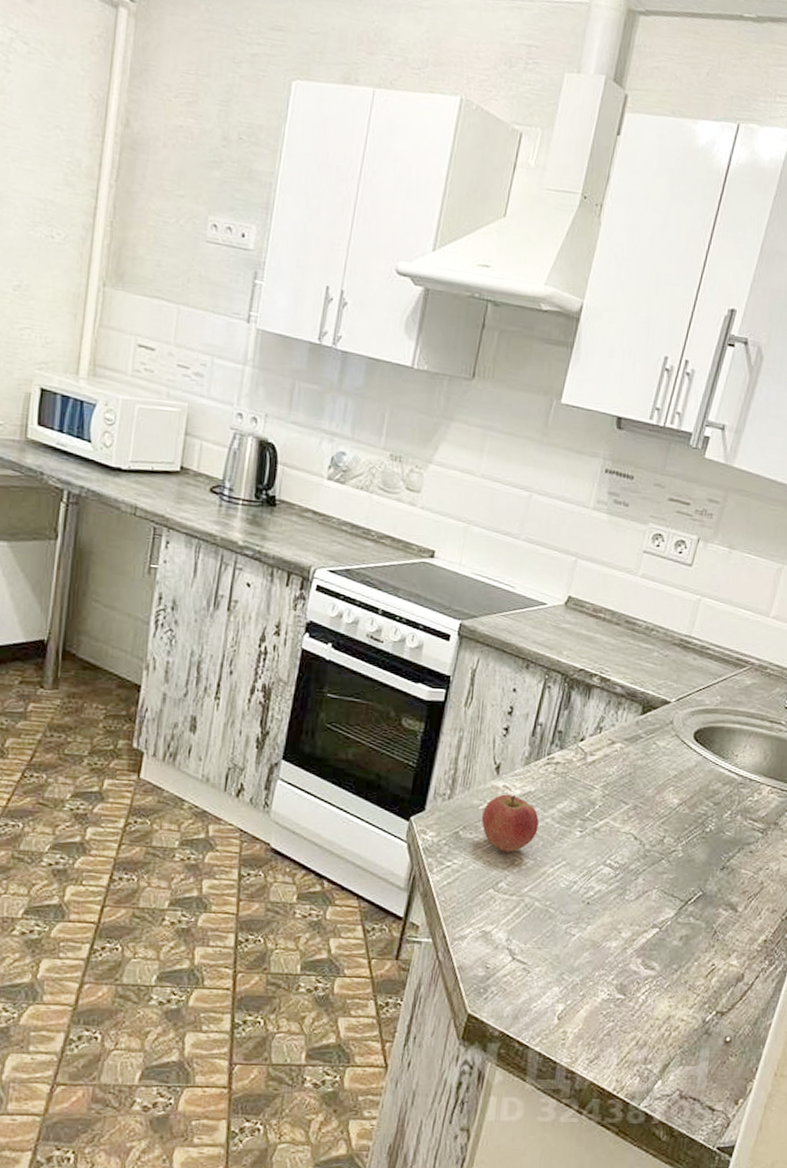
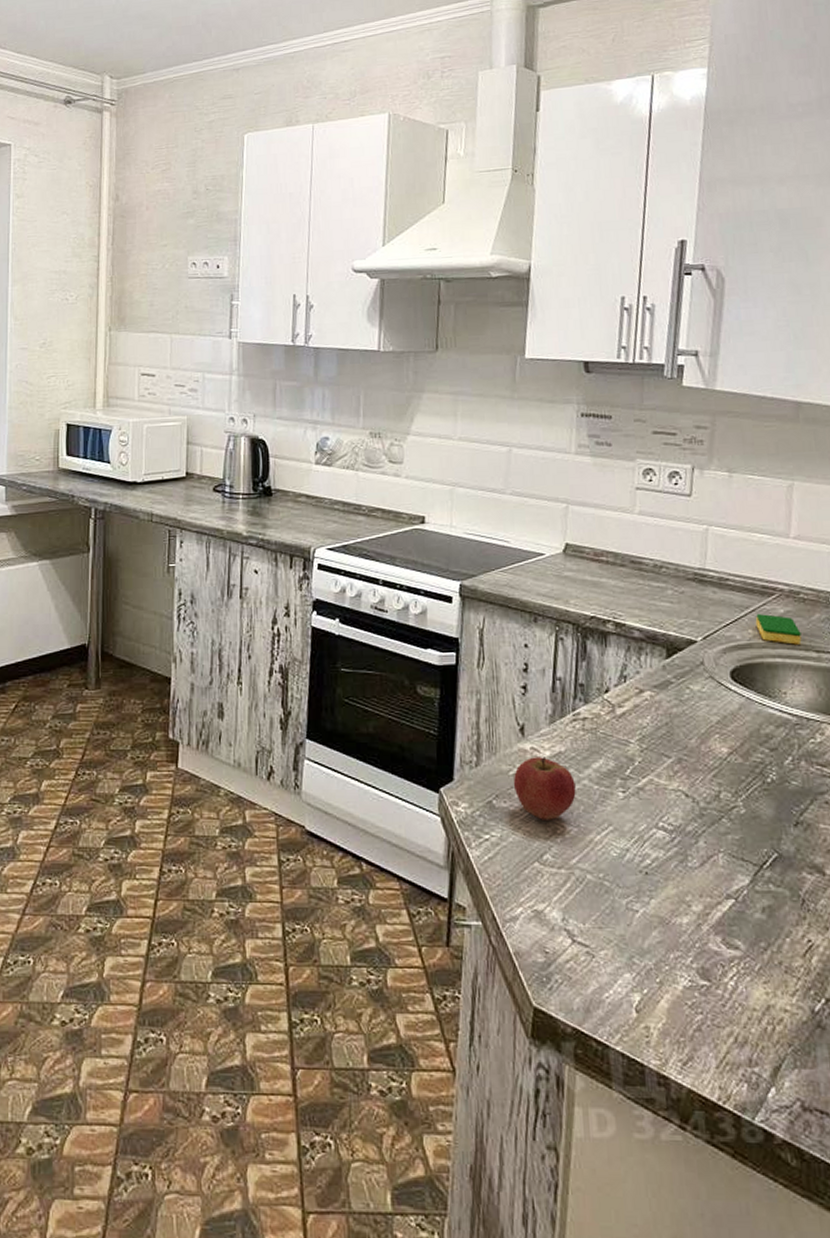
dish sponge: none [724,683,761,714] -> present [755,614,802,645]

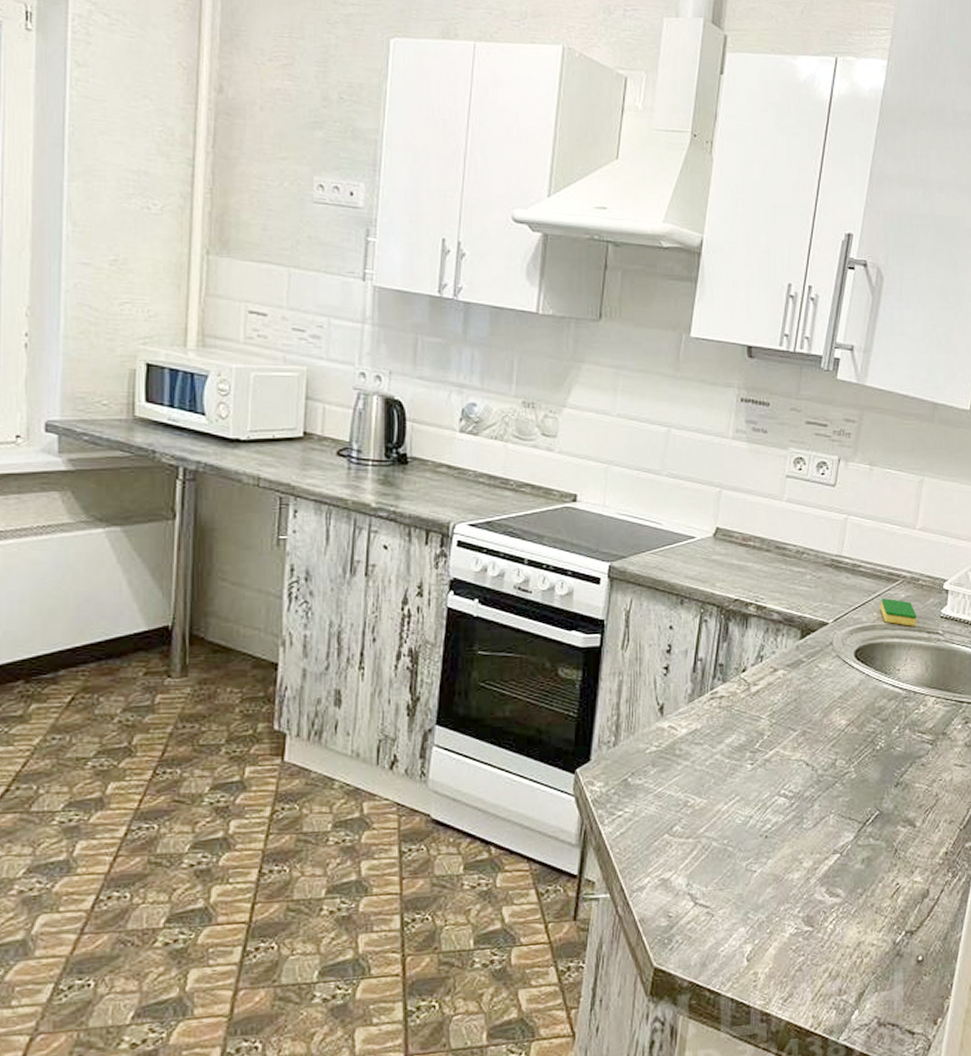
apple: present [513,757,576,820] -> none [649,734,708,794]

